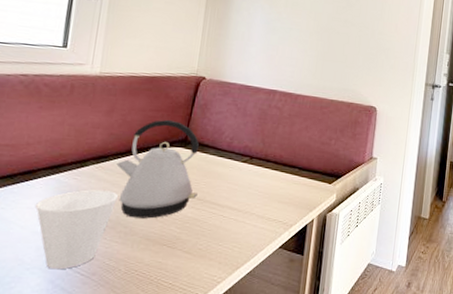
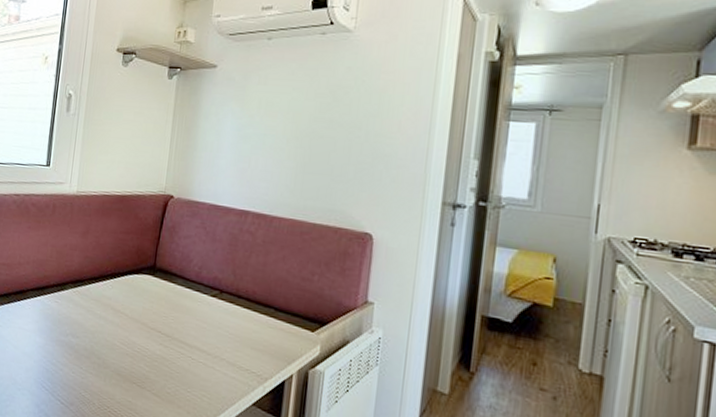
cup: present [34,190,119,270] -> none [24,314,93,395]
kettle: present [116,119,199,219] -> none [91,243,167,352]

